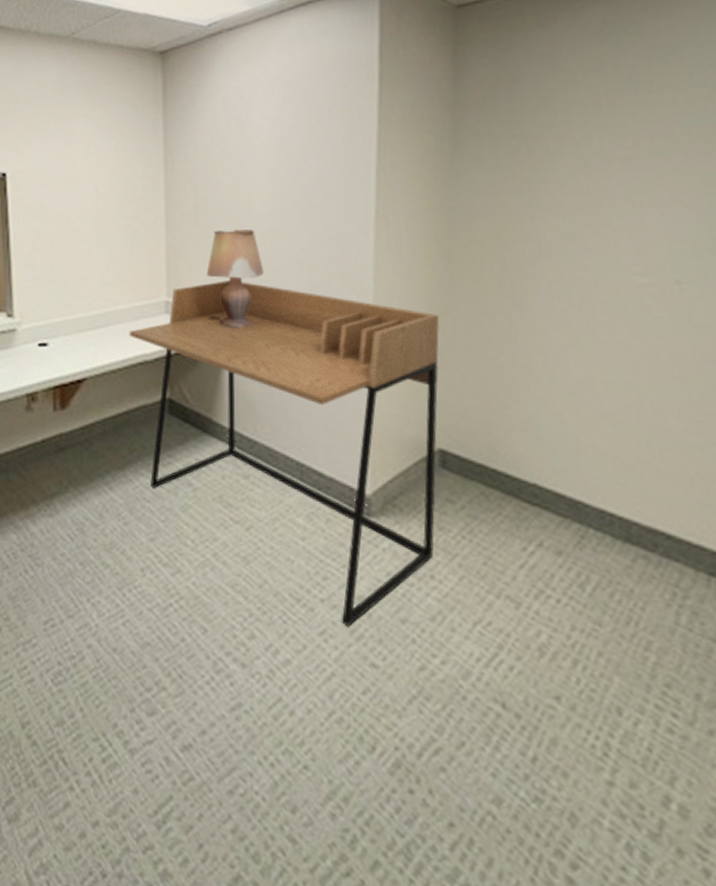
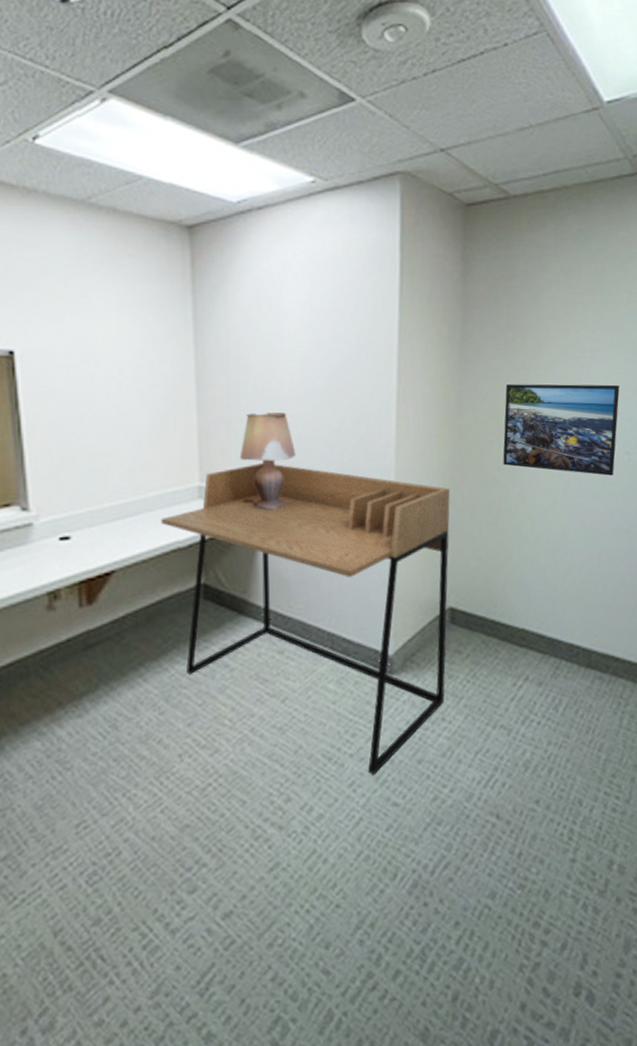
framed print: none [505,199,665,309] -> present [503,384,620,476]

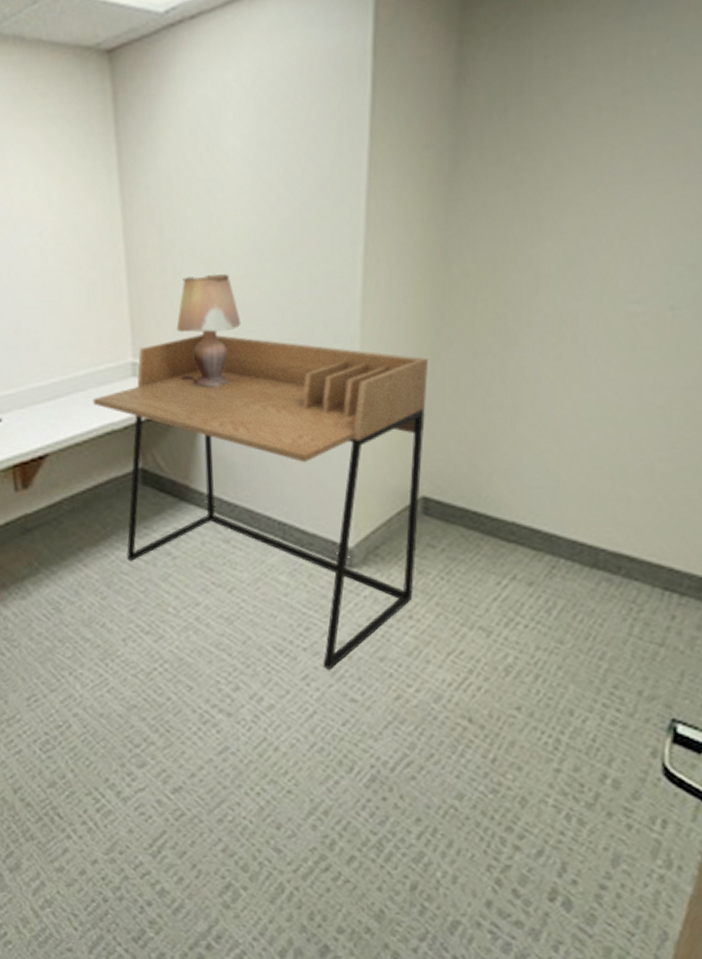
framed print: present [503,384,620,476] -> none [499,217,669,338]

